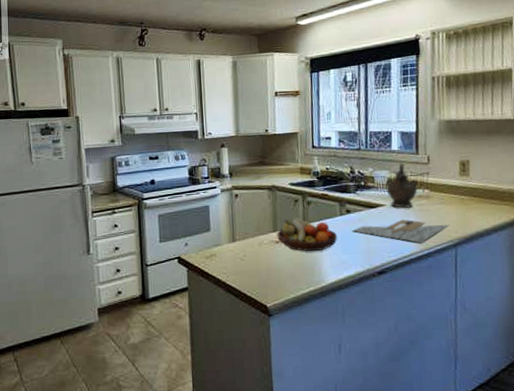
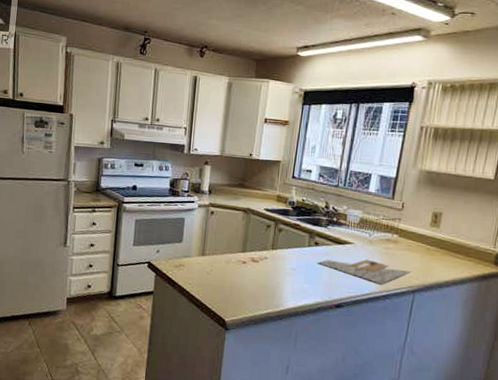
fruit bowl: present [277,218,337,252] -> none [244,242,302,277]
ceremonial vessel: present [386,163,418,209] -> none [356,205,389,250]

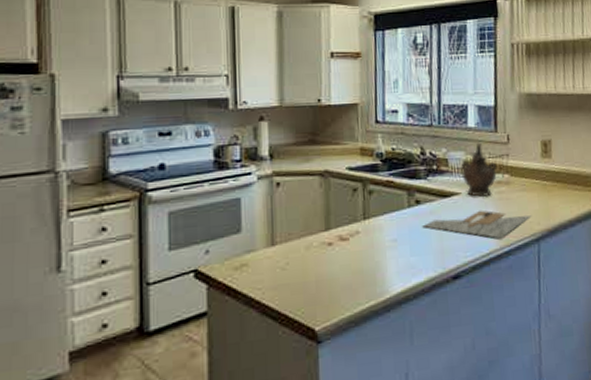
ceremonial vessel: none [356,205,389,250] -> present [461,142,497,198]

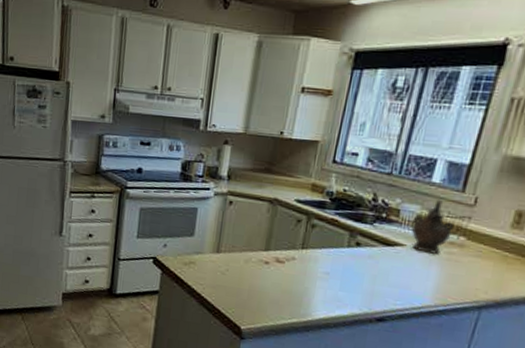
cutting board: present [422,210,532,239] -> none [357,264,480,297]

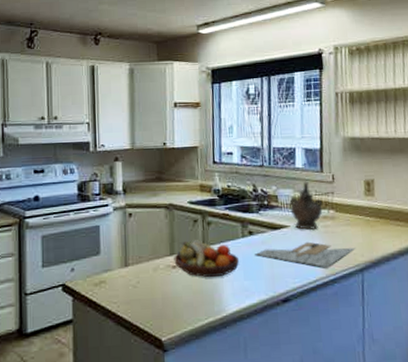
fruit bowl: none [267,239,338,282] -> present [174,240,239,278]
cutting board: none [357,264,480,297] -> present [255,241,356,268]

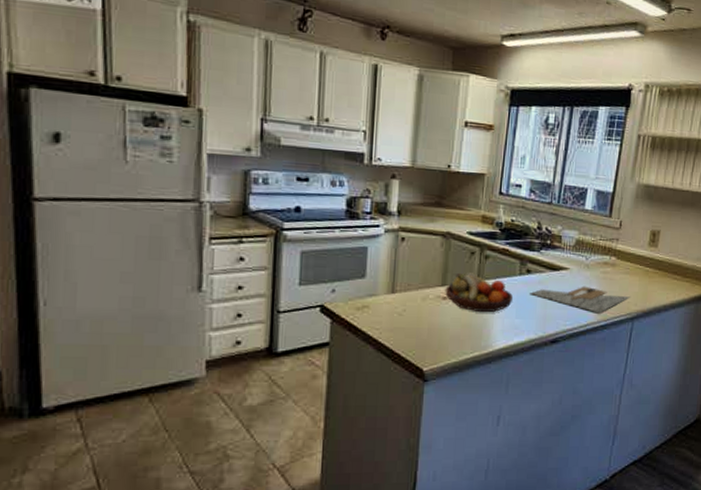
ceremonial vessel: present [290,181,323,231] -> none [572,224,606,275]

